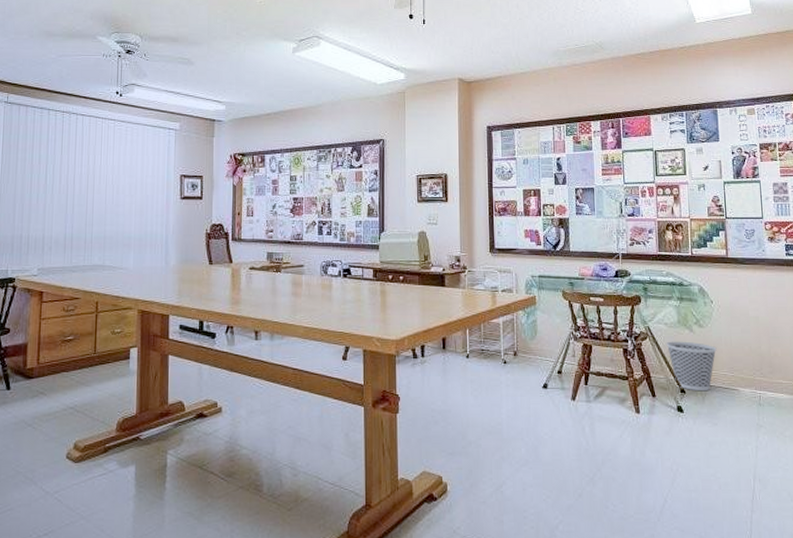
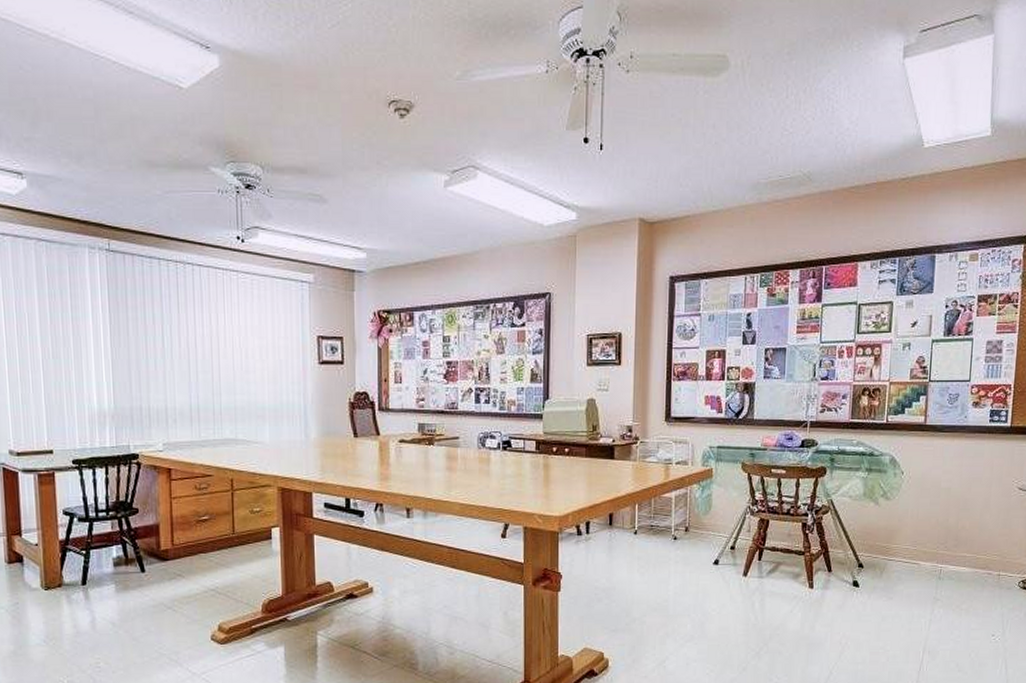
wastebasket: present [666,341,717,392] -> none [848,514,902,566]

